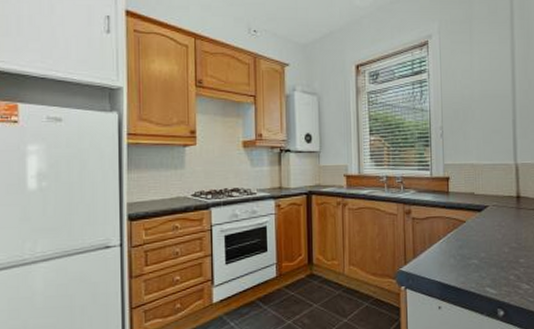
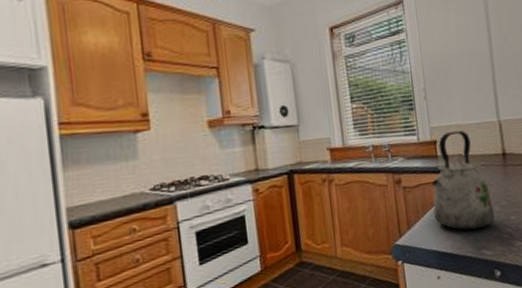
kettle: none [440,169,503,267] -> present [432,130,495,231]

